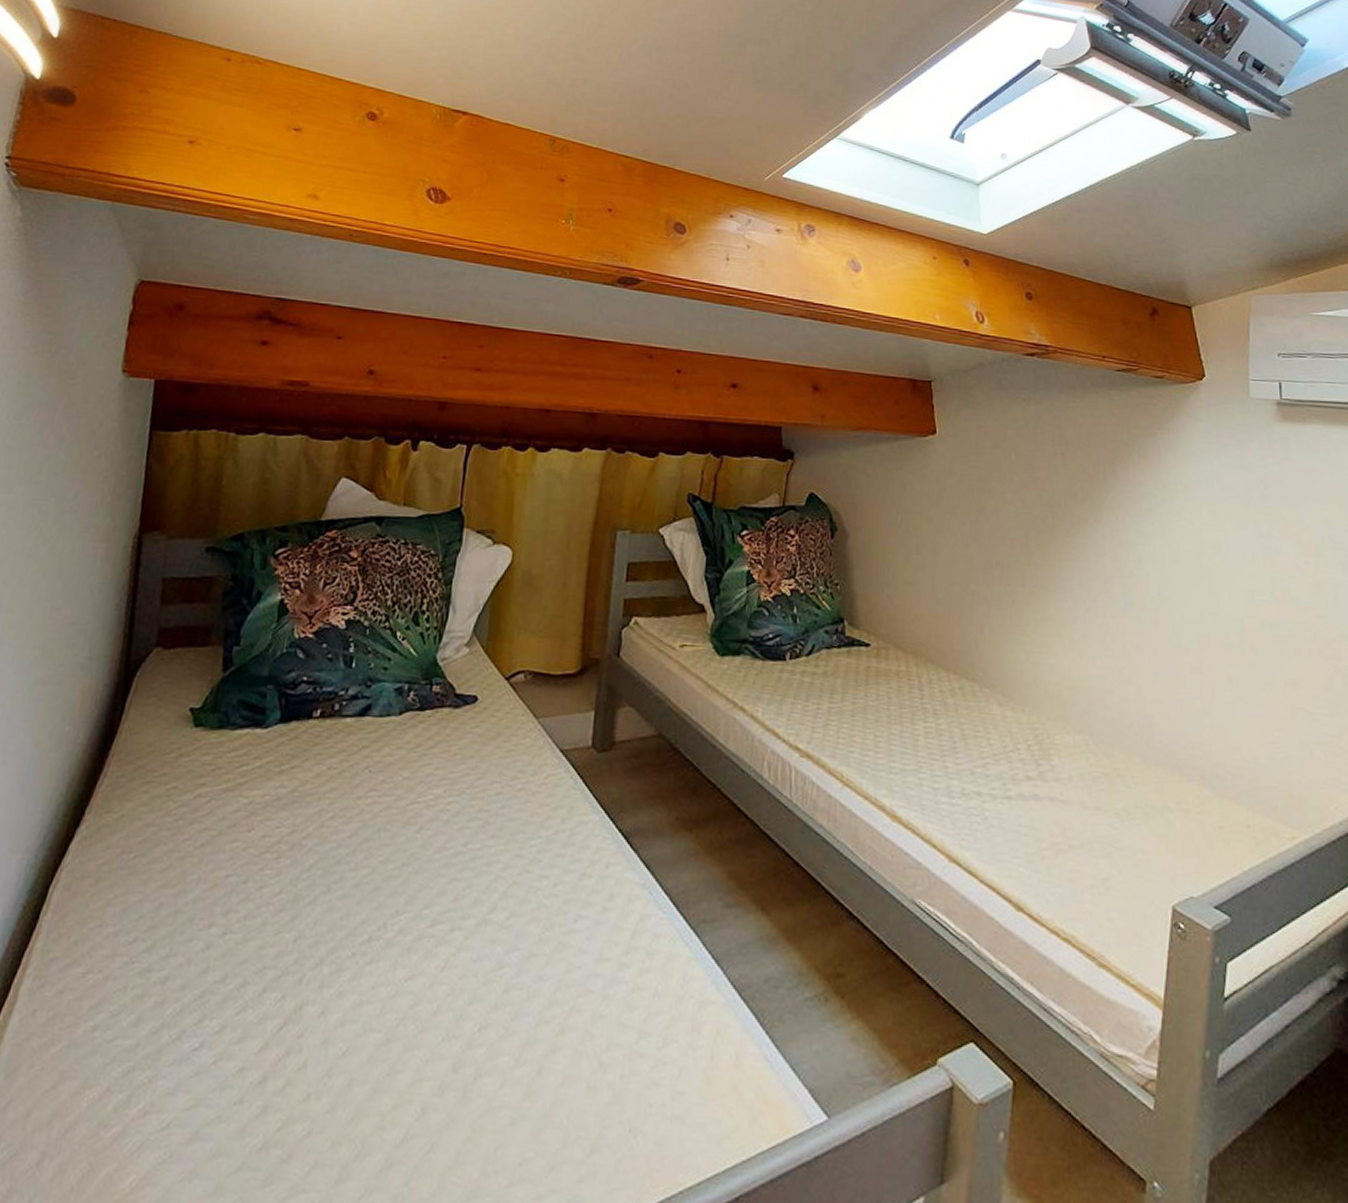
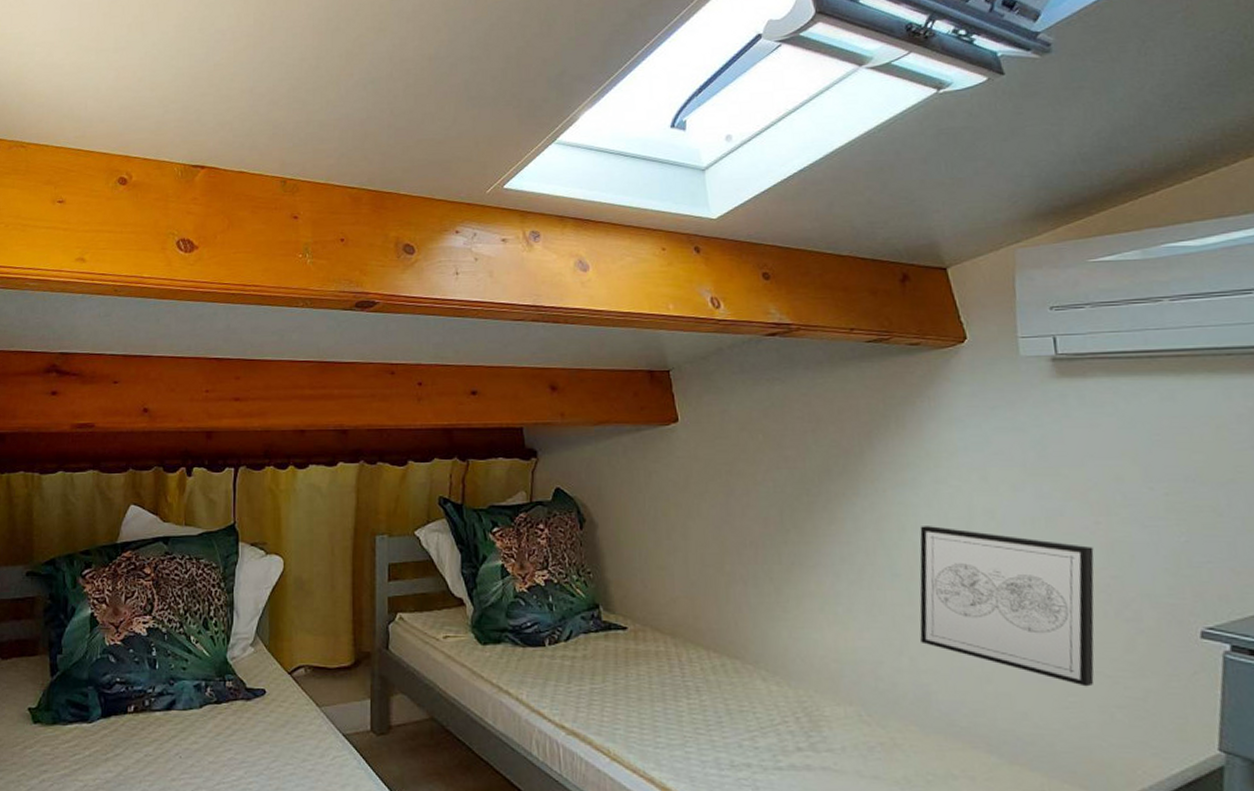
wall art: none [1147,556,1303,723] -> present [919,526,1095,687]

